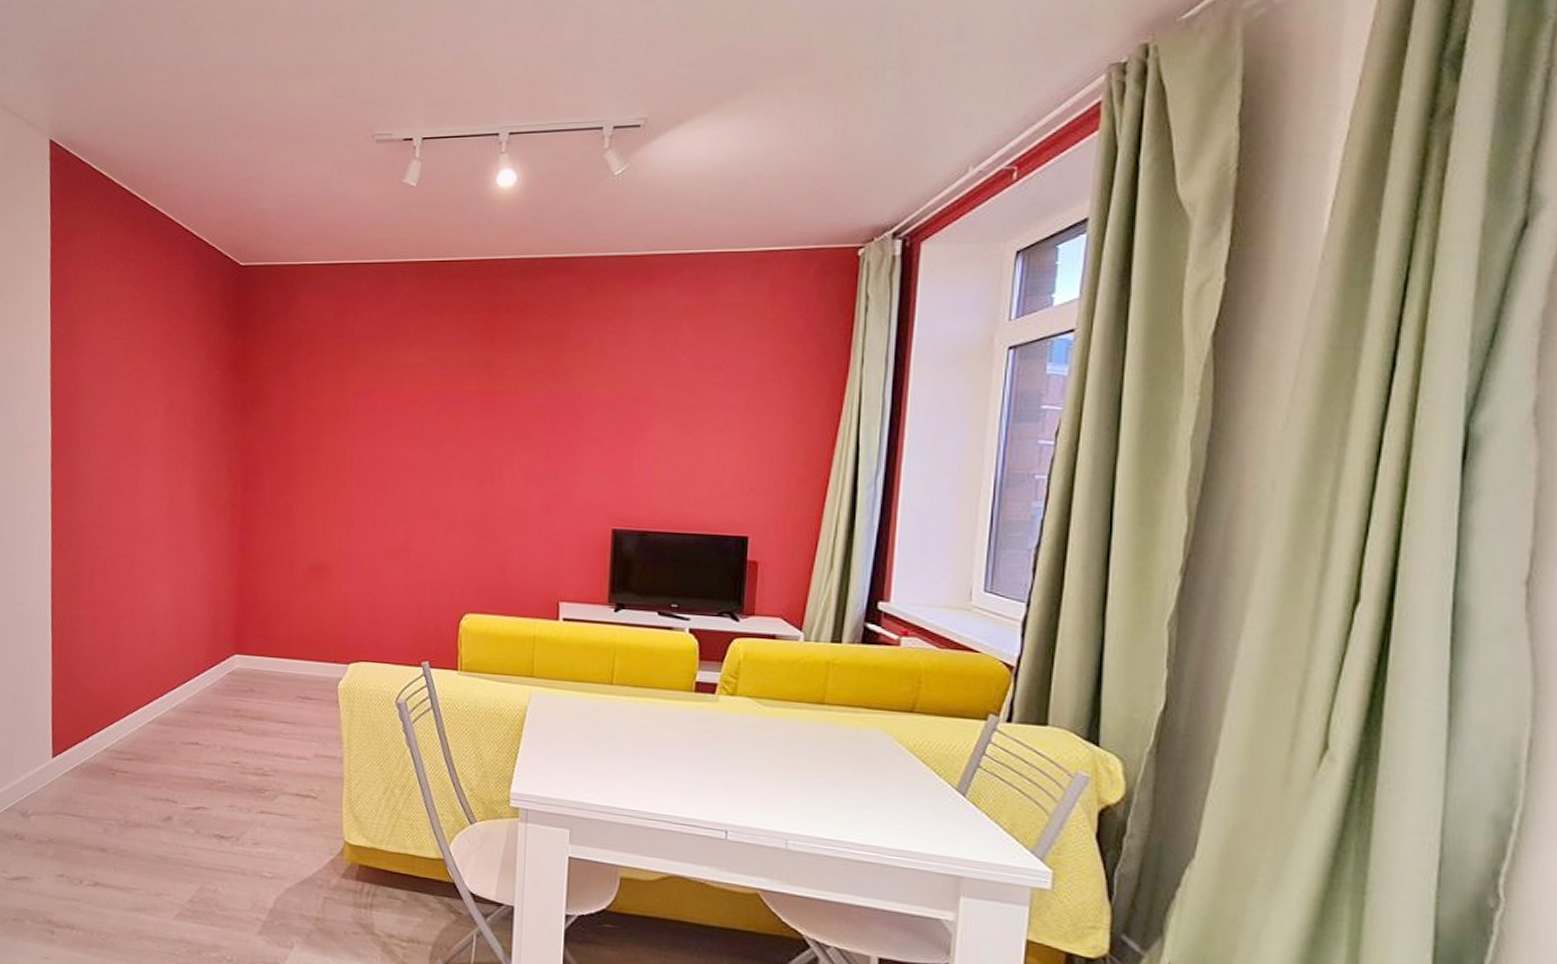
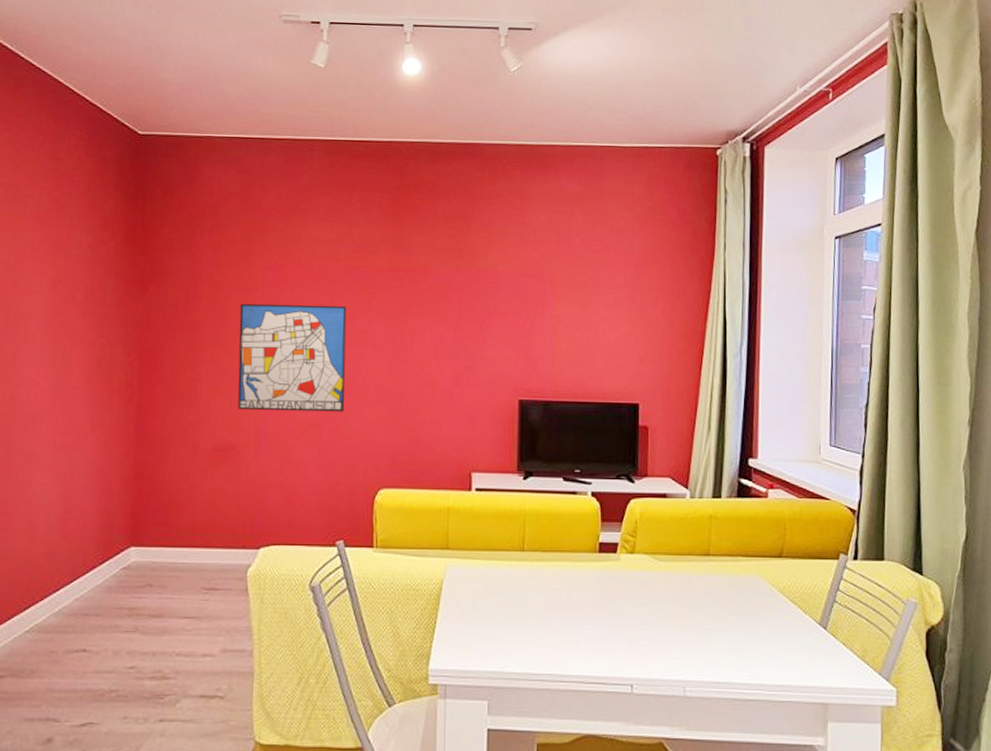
wall art: none [330,428,435,537] -> present [238,303,347,412]

